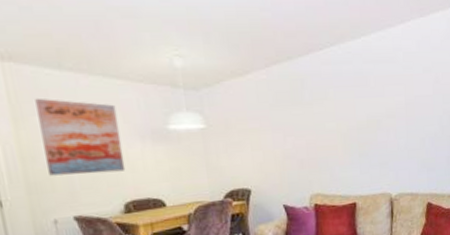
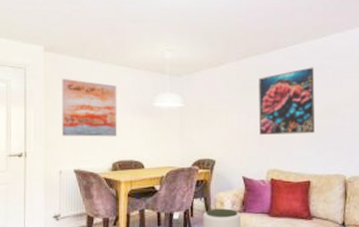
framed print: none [293,73,358,156] -> present [258,67,315,135]

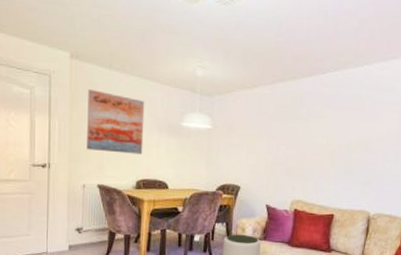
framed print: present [258,67,315,135] -> none [288,97,352,167]

